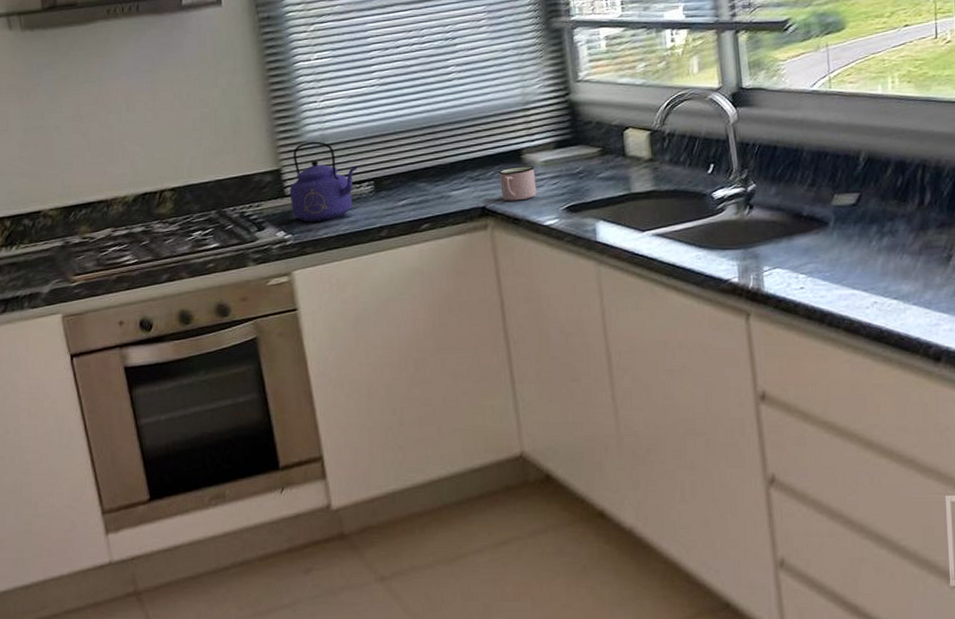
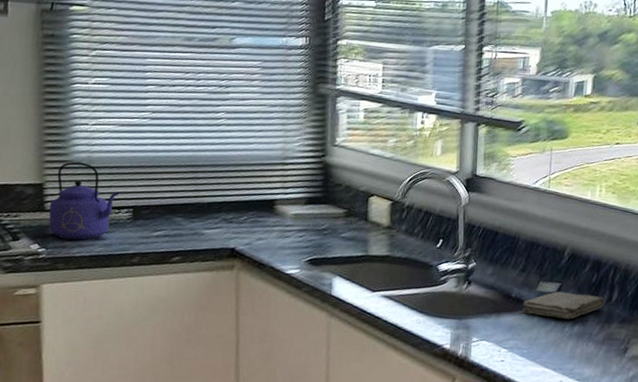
mug: present [498,166,537,201] -> none [251,215,285,248]
washcloth: none [817,201,915,233] -> present [522,291,604,319]

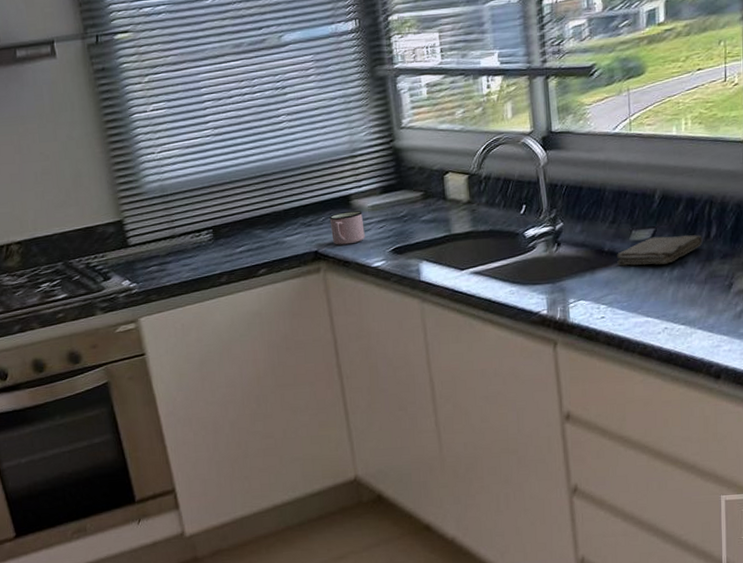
kettle: present [49,161,119,240] -> none [132,192,197,271]
mug: none [251,215,285,248] -> present [329,211,365,245]

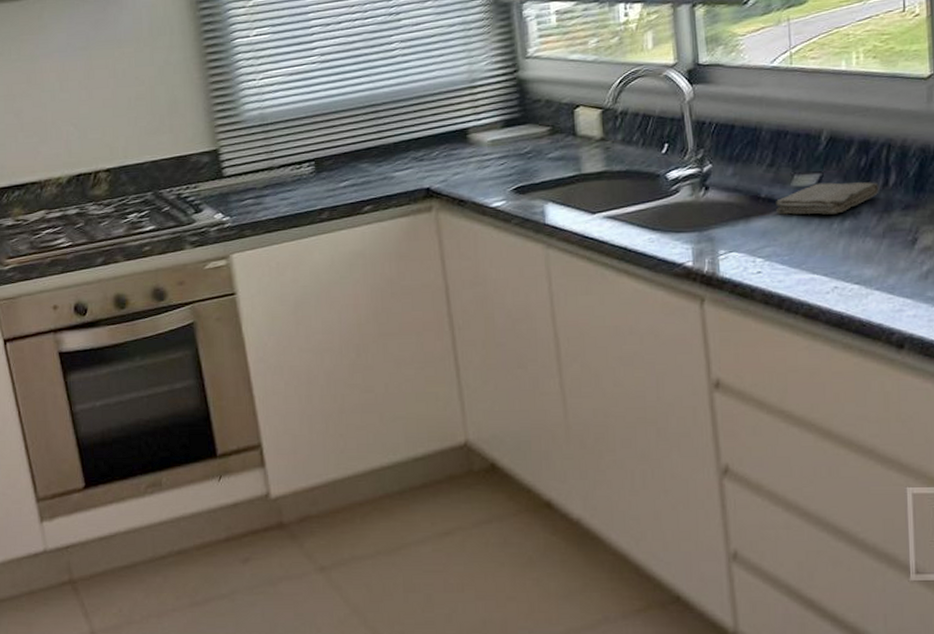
mug: present [329,211,365,245] -> none [444,146,483,183]

